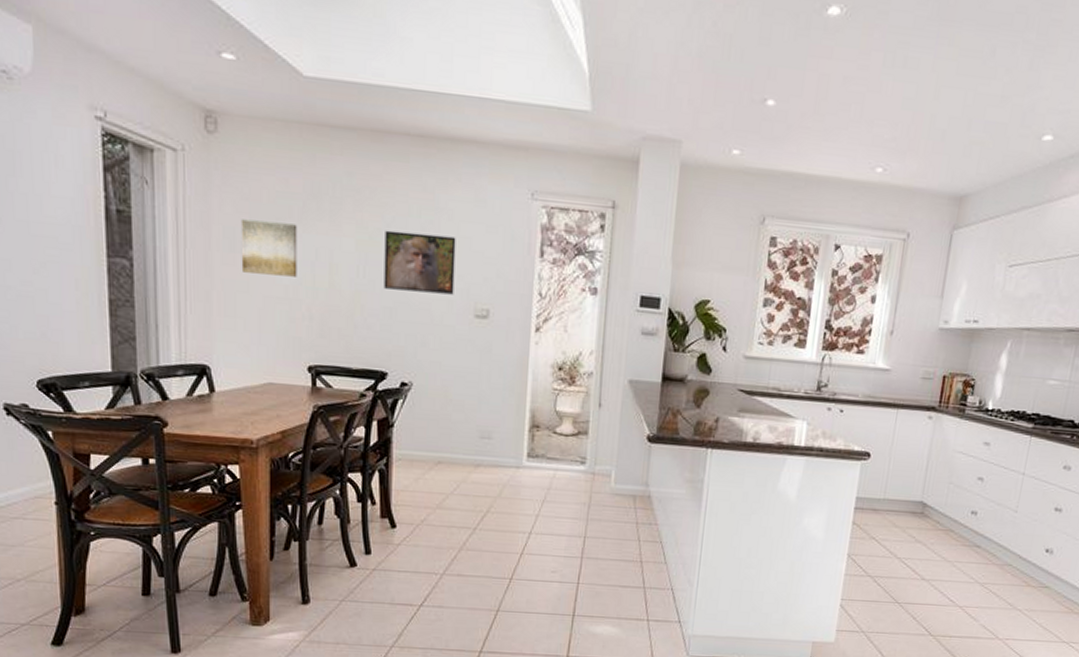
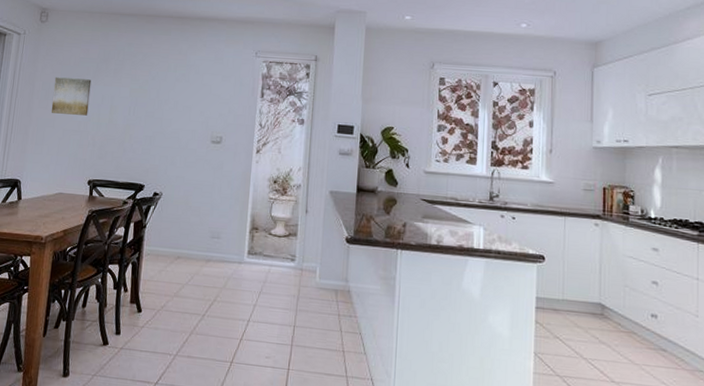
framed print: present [384,230,456,295] -> none [147,81,200,126]

